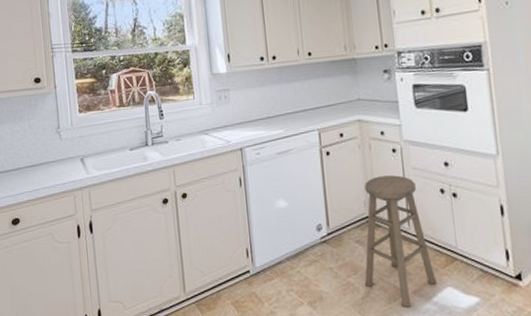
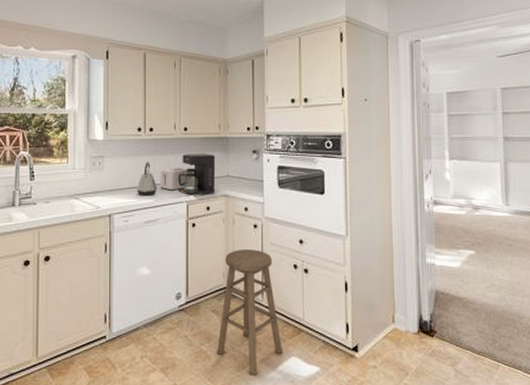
kettle: none [264,91,287,127] -> present [136,162,157,196]
toaster: none [287,93,319,121] -> present [160,167,191,192]
coffee maker: none [307,77,348,123] -> present [177,153,216,196]

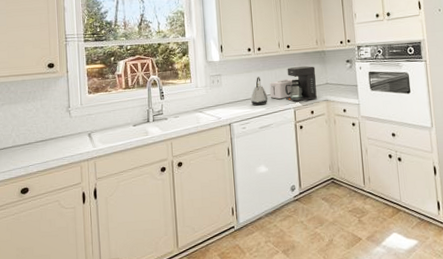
bar stool: present [217,249,283,375] -> none [329,144,386,251]

